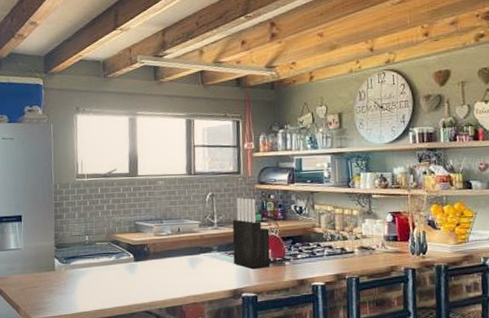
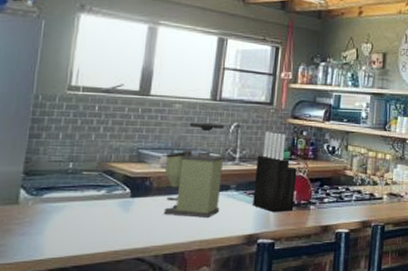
coffee grinder: none [157,194,206,276] -> present [164,122,225,218]

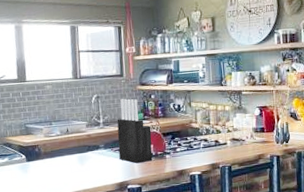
coffee grinder: present [164,122,225,218] -> none [47,97,95,173]

